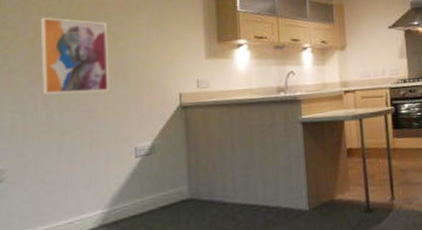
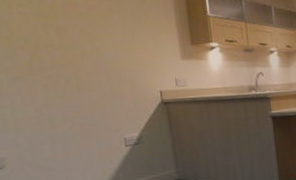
wall art: present [40,17,110,95] -> none [12,16,93,91]

